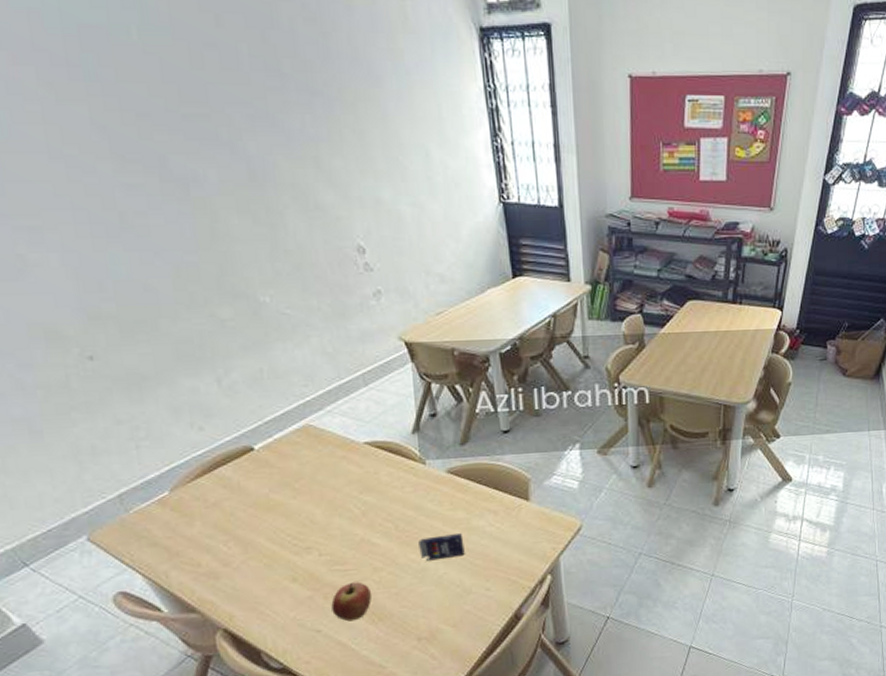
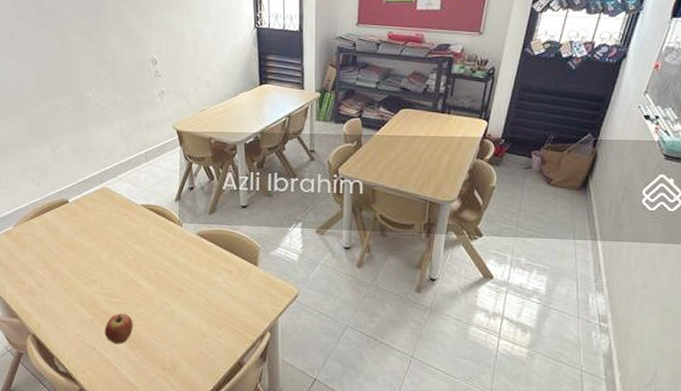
crayon box: present [418,532,465,561] -> none [171,285,204,305]

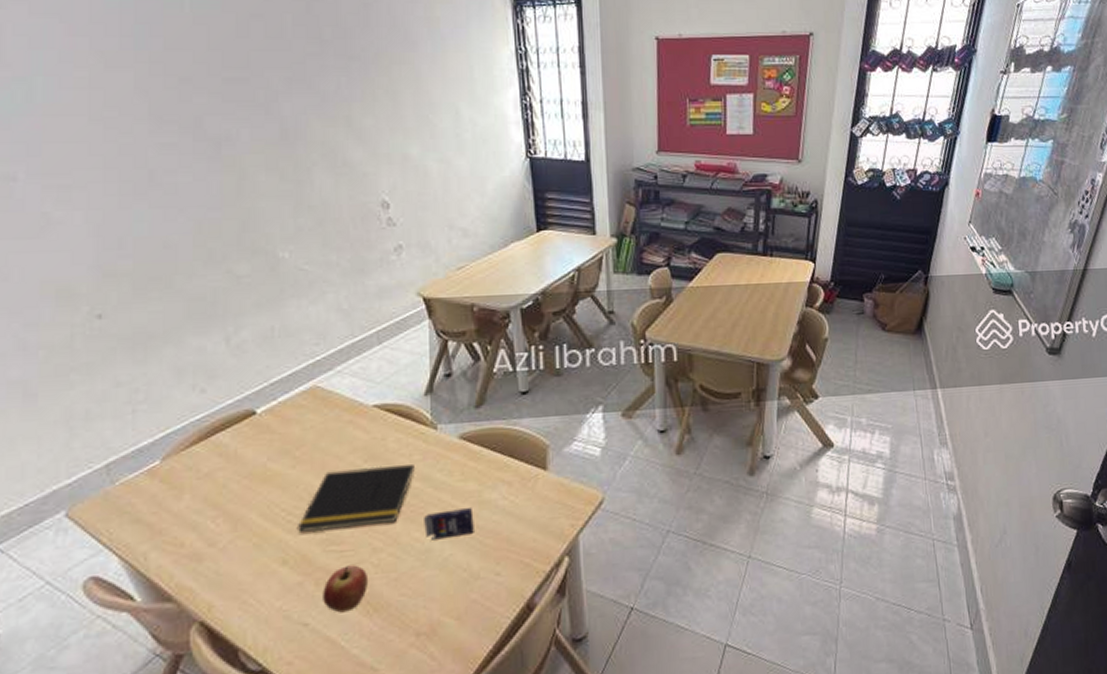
notepad: none [90,247,166,288] -> present [297,465,415,533]
crayon box: none [171,285,204,305] -> present [424,506,474,540]

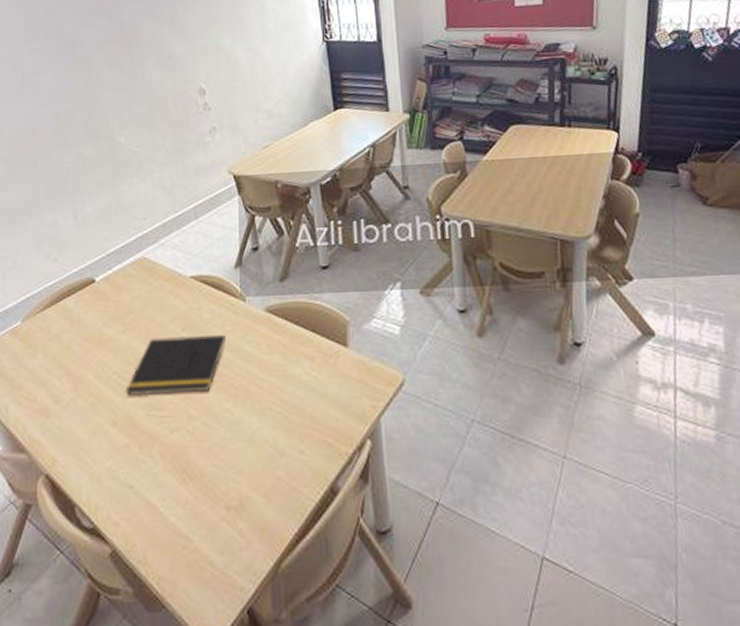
apple: present [323,565,367,613] -> none [145,431,184,478]
crayon box: present [424,506,474,540] -> none [234,380,279,412]

